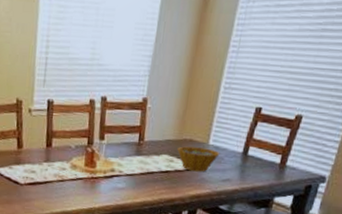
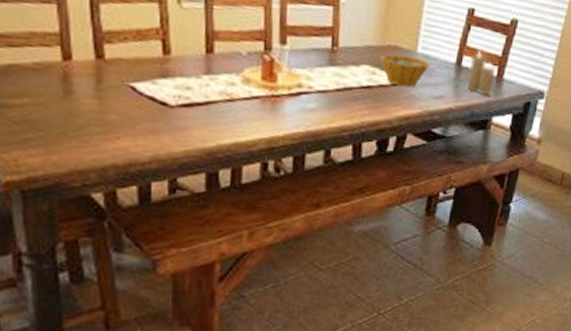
candle: none [252,141,279,179] -> present [467,50,495,96]

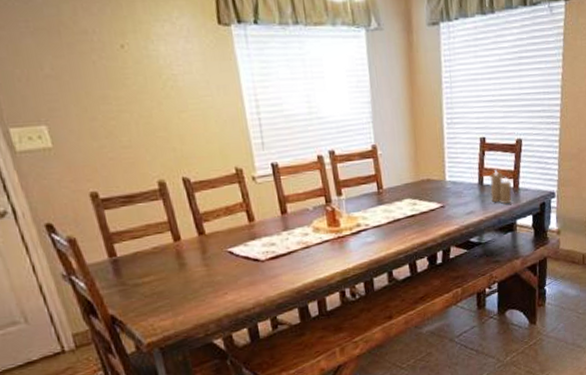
bowl: present [380,54,431,87] -> none [417,185,459,211]

